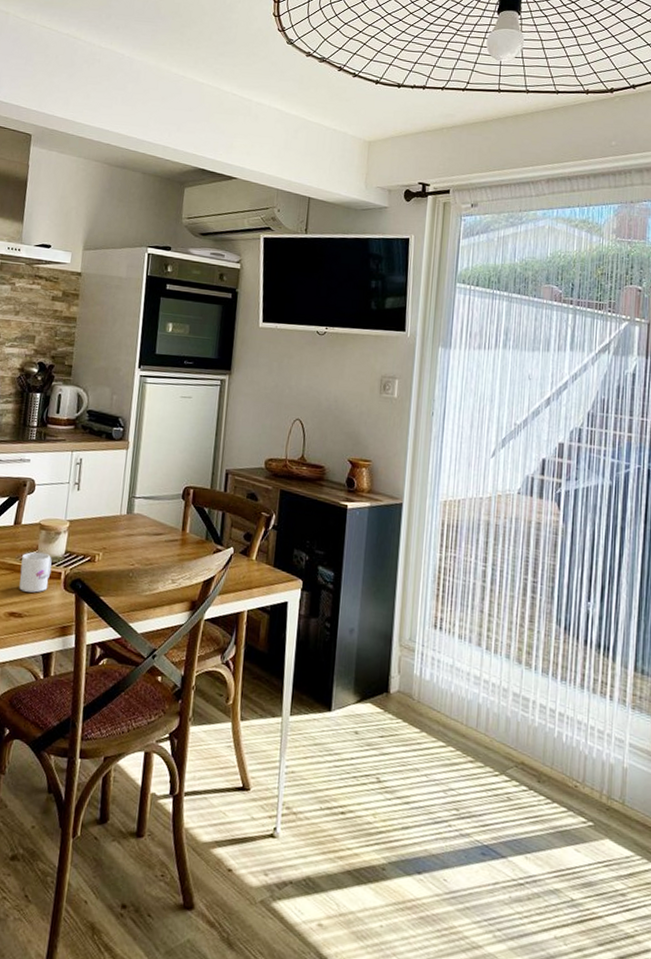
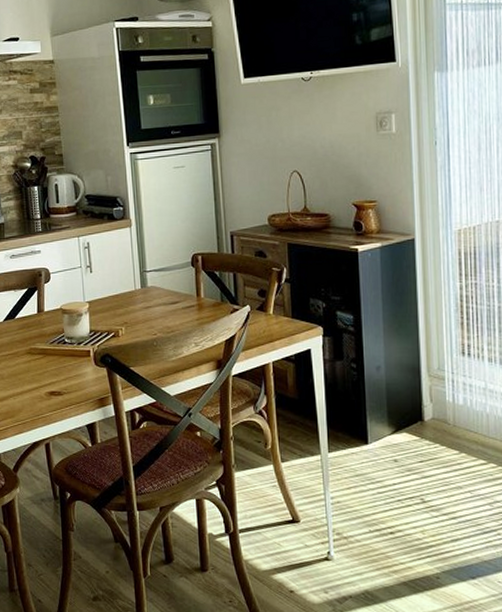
mug: present [19,551,52,593] -> none [51,334,81,372]

